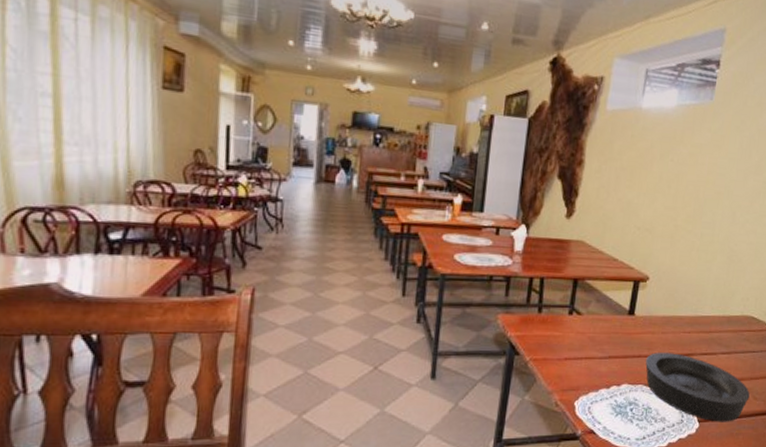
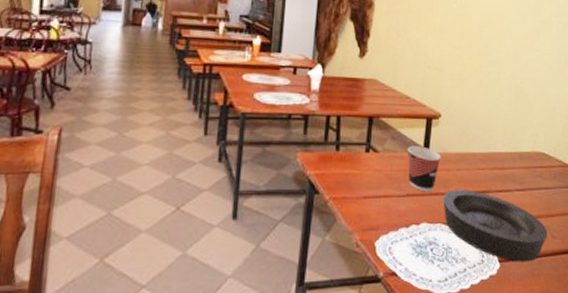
cup: none [611,309,647,355] -> present [407,146,441,192]

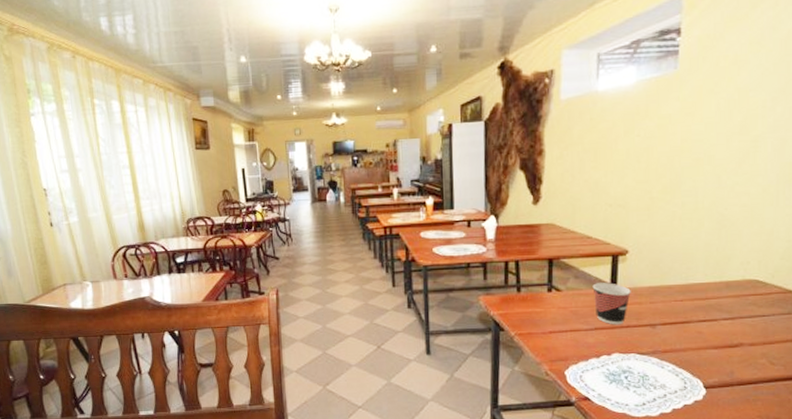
bowl: present [443,190,548,262] -> none [636,321,765,388]

